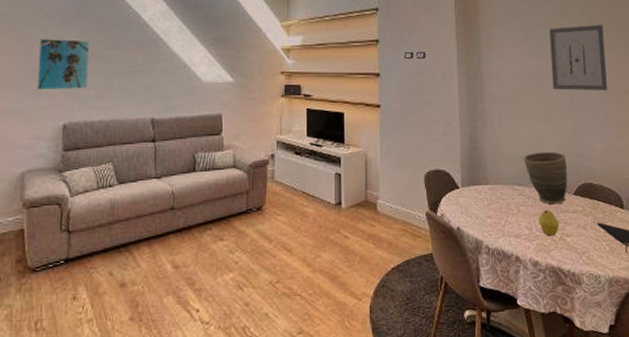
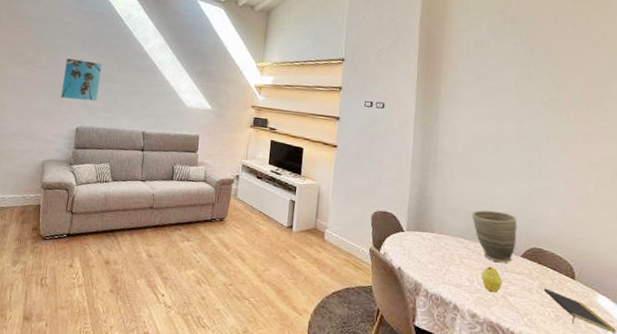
wall art: present [549,25,607,91] -> none [510,93,572,161]

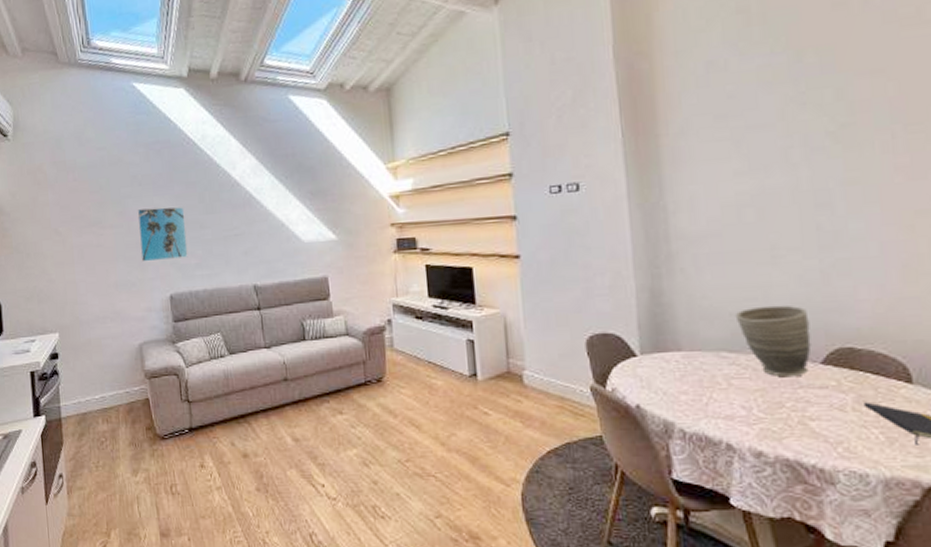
fruit: present [481,266,502,293] -> none [762,385,797,419]

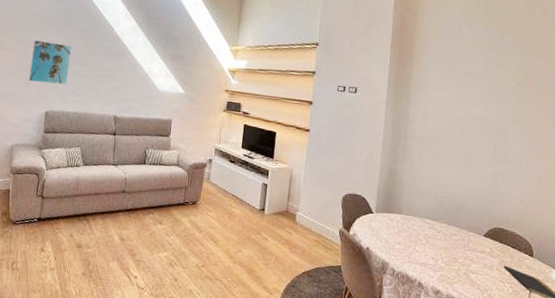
vase: present [735,305,811,378] -> none [438,192,481,243]

